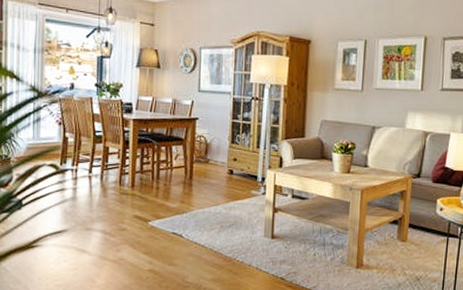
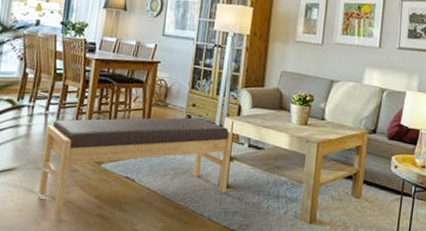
bench: none [90,172,275,277] -> present [38,117,233,220]

